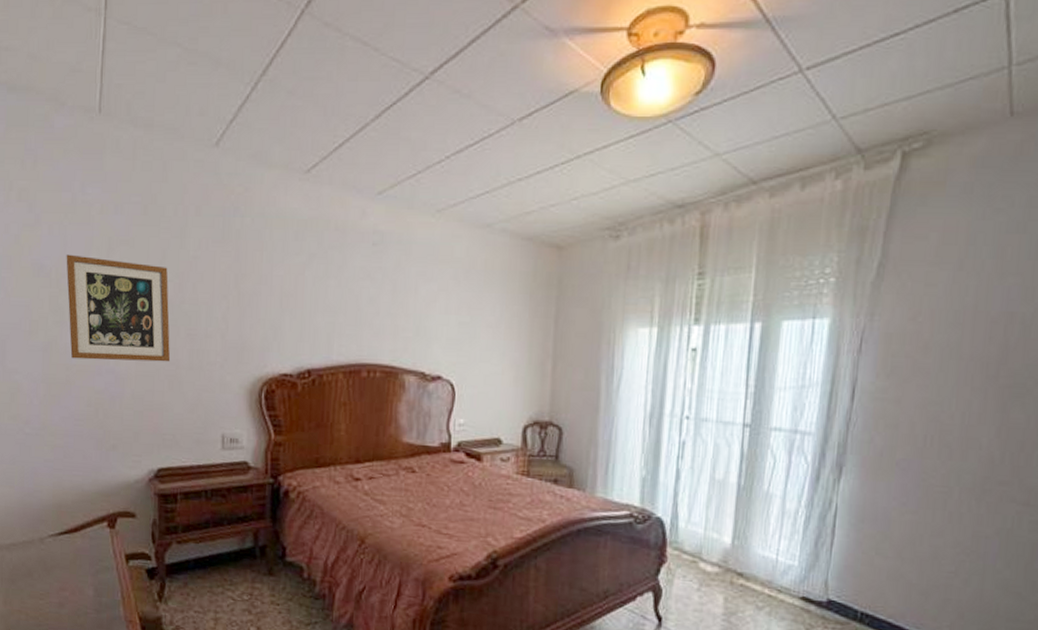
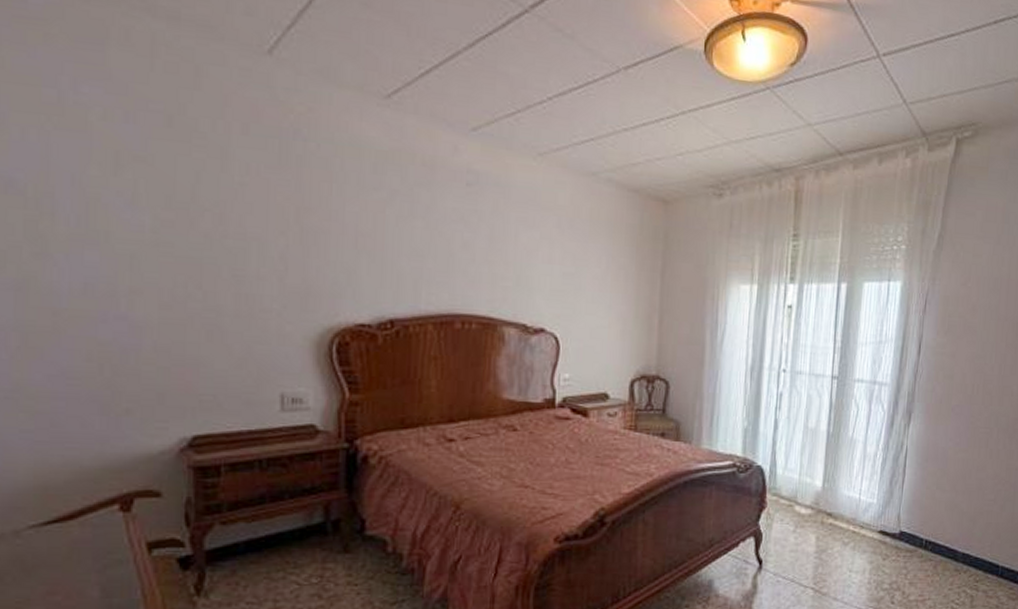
wall art: present [66,254,171,362] -> none [49,168,209,308]

